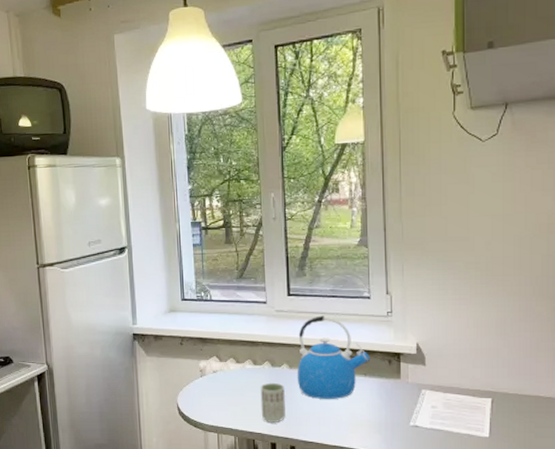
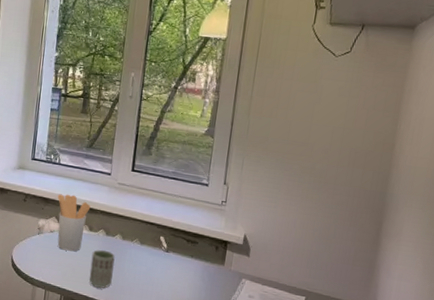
utensil holder: none [214,330,251,389] -> present [57,194,91,252]
kettle: present [297,315,370,399] -> none [127,194,199,276]

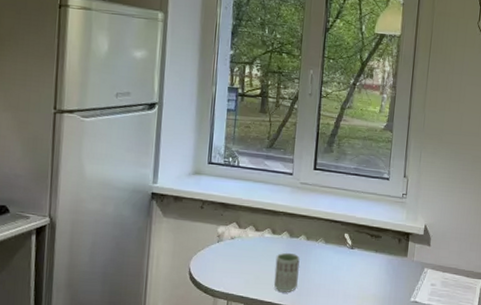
utensil holder: present [57,194,91,252] -> none [237,198,273,257]

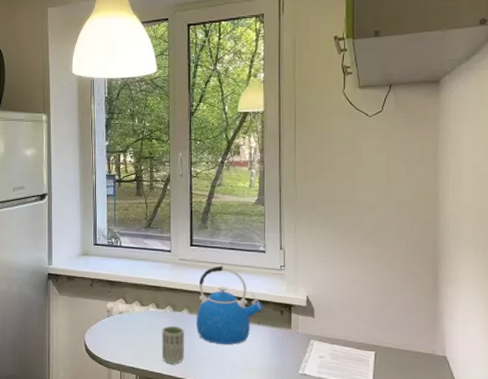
kettle: none [312,191,382,273] -> present [196,266,263,345]

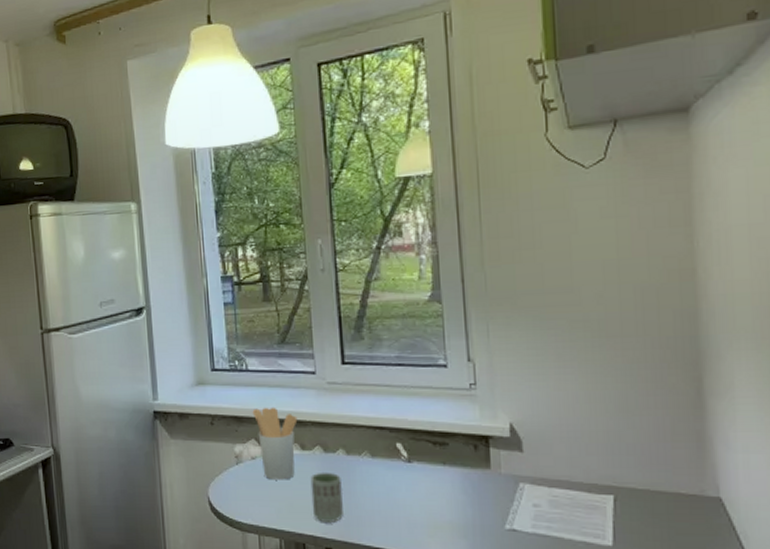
utensil holder: none [122,275,155,331] -> present [252,407,298,480]
kettle: present [196,266,263,345] -> none [356,388,449,494]

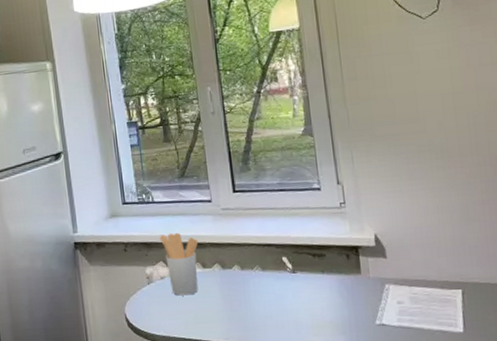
cup: present [310,472,344,522] -> none [211,285,241,329]

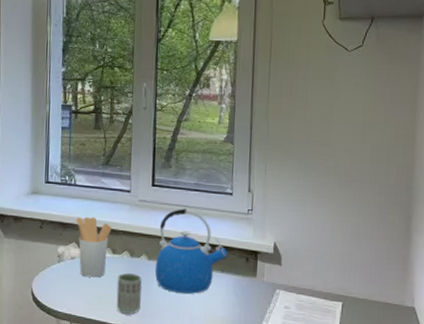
cup: none [211,285,241,329] -> present [116,272,143,314]
kettle: none [247,211,326,301] -> present [155,208,228,294]

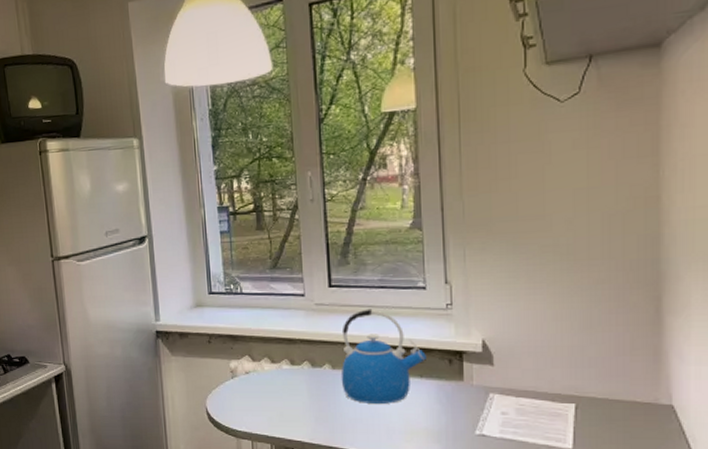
utensil holder: present [76,216,112,278] -> none [246,326,288,392]
cup: present [116,272,143,314] -> none [299,384,329,429]

